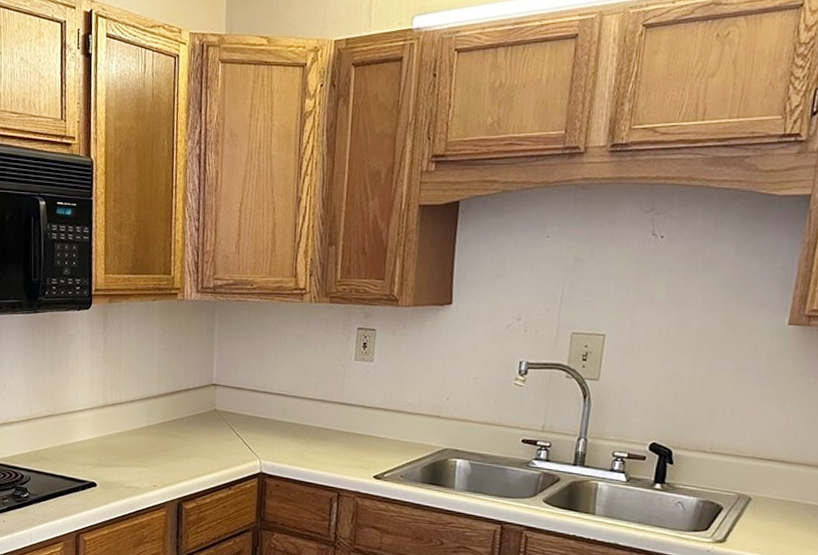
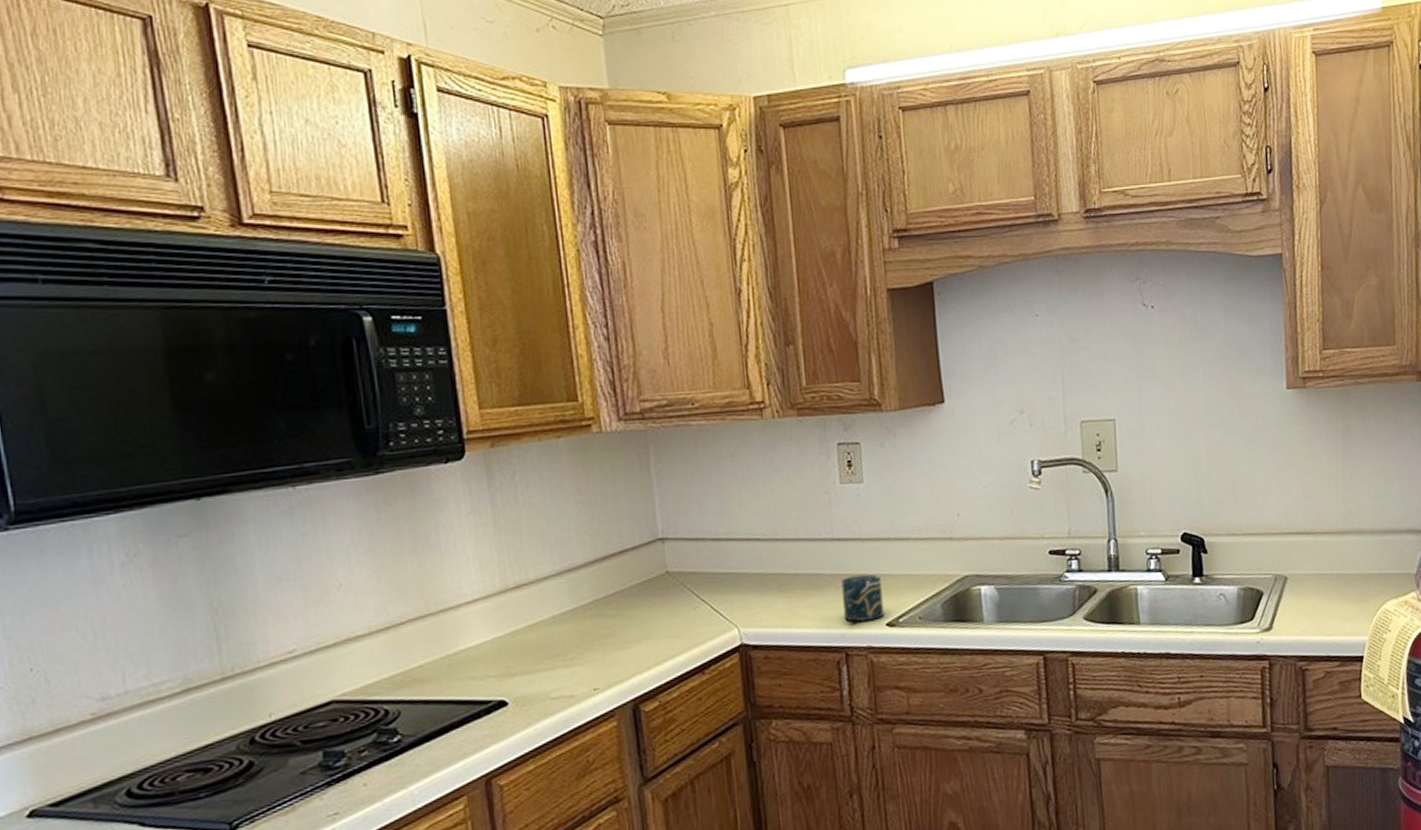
cup: none [341,434,375,472] -> present [841,574,884,622]

